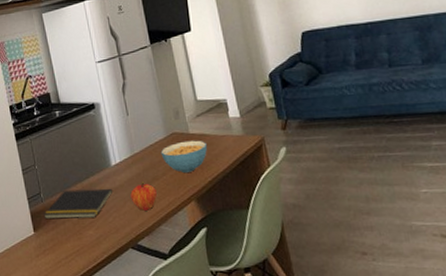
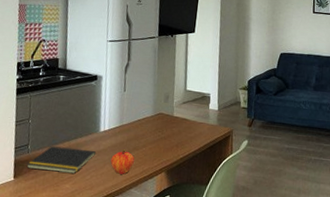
cereal bowl: present [160,140,207,173] -> none [145,121,186,148]

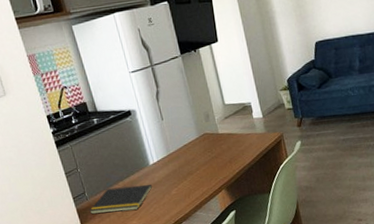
fruit: present [110,149,135,174] -> none [168,177,192,201]

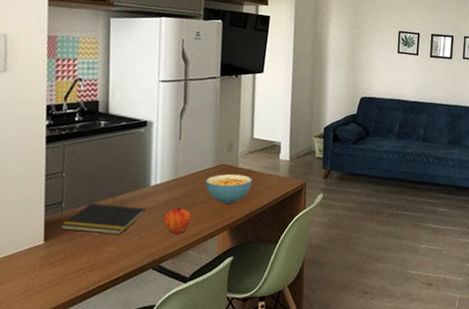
fruit: none [168,177,192,201] -> present [163,206,192,234]
cereal bowl: none [194,139,235,167] -> present [205,173,252,204]

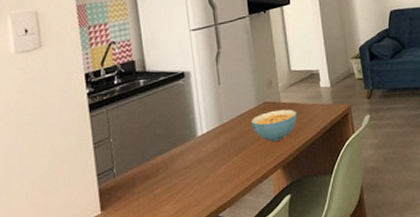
notepad: present [60,203,146,234] -> none [115,159,197,196]
fruit: present [163,206,192,234] -> none [215,152,243,181]

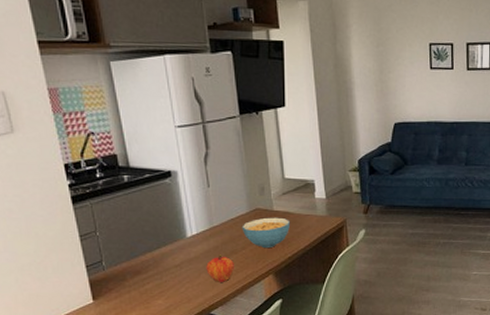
fruit: none [215,152,243,181] -> present [206,255,234,282]

